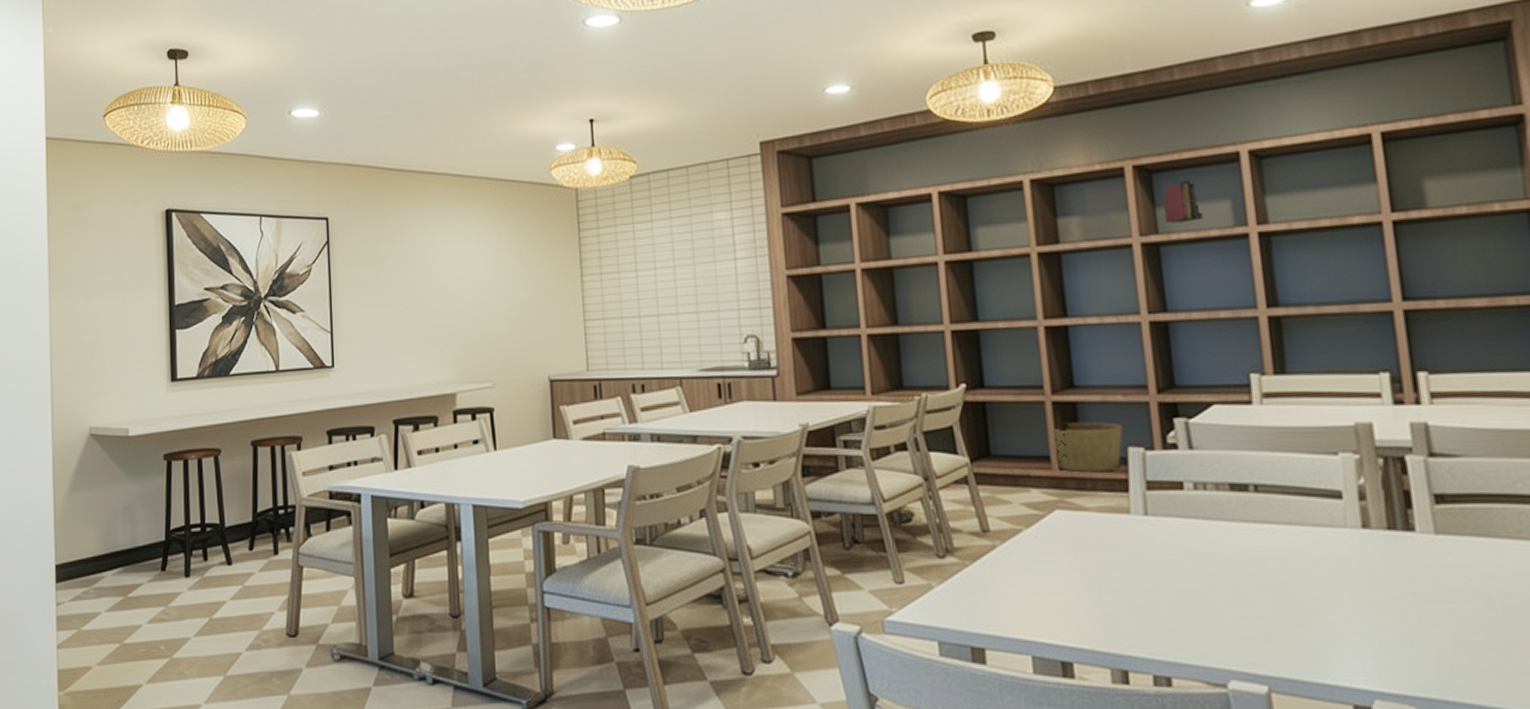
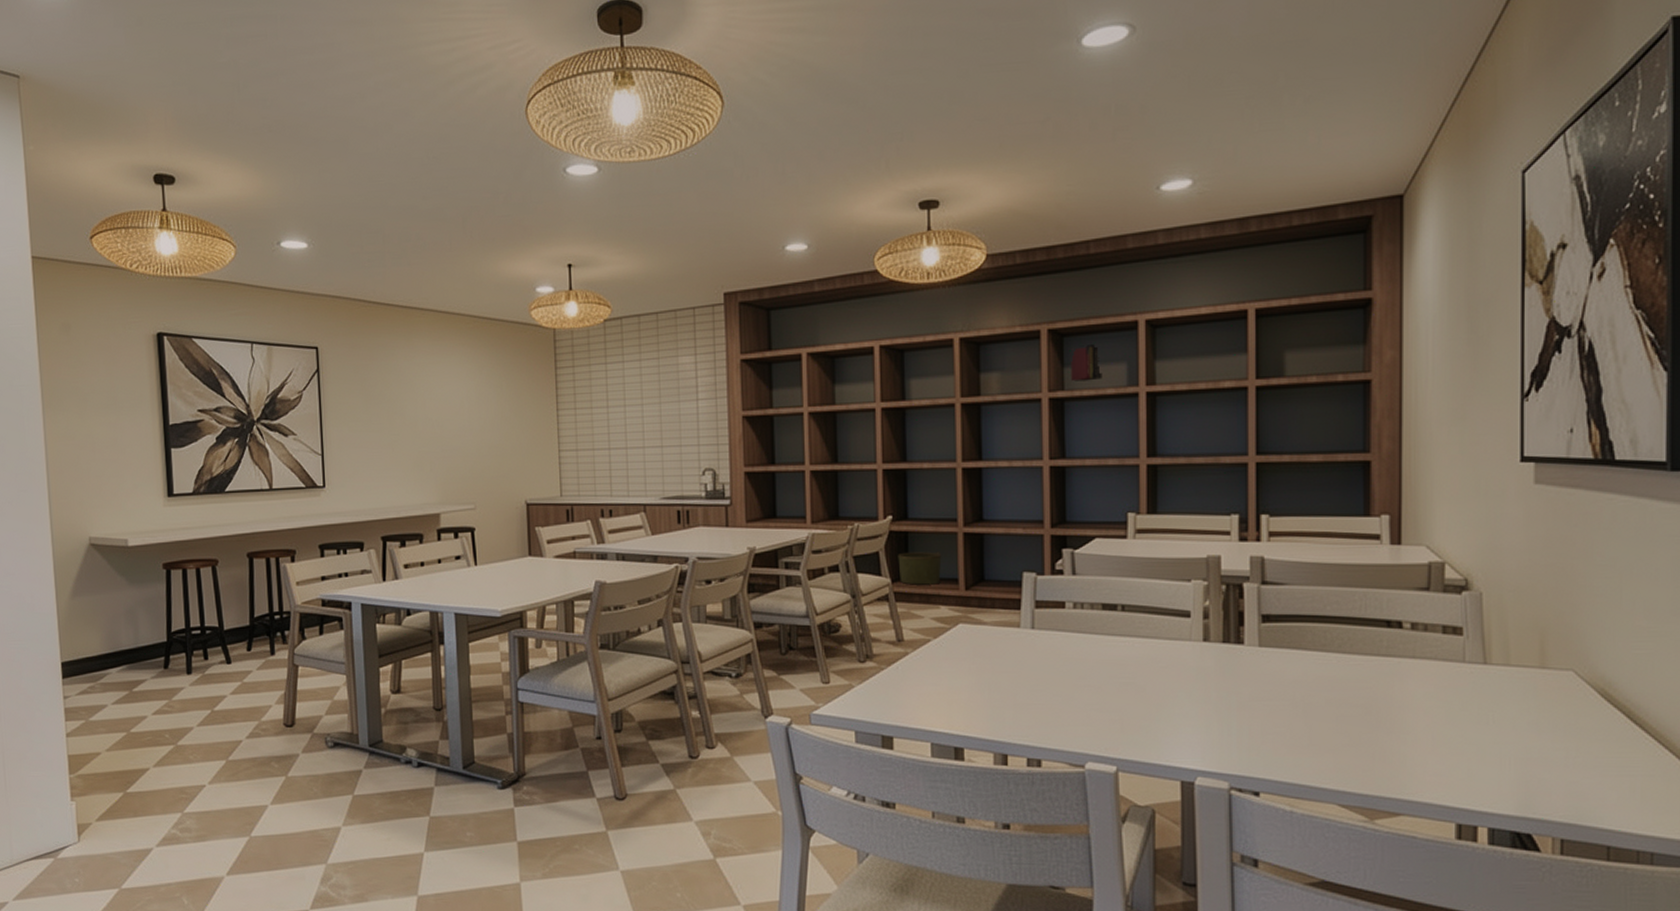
basket: none [975,424,1029,465] -> present [898,551,942,585]
basket: present [1052,421,1123,472] -> none [961,550,1020,592]

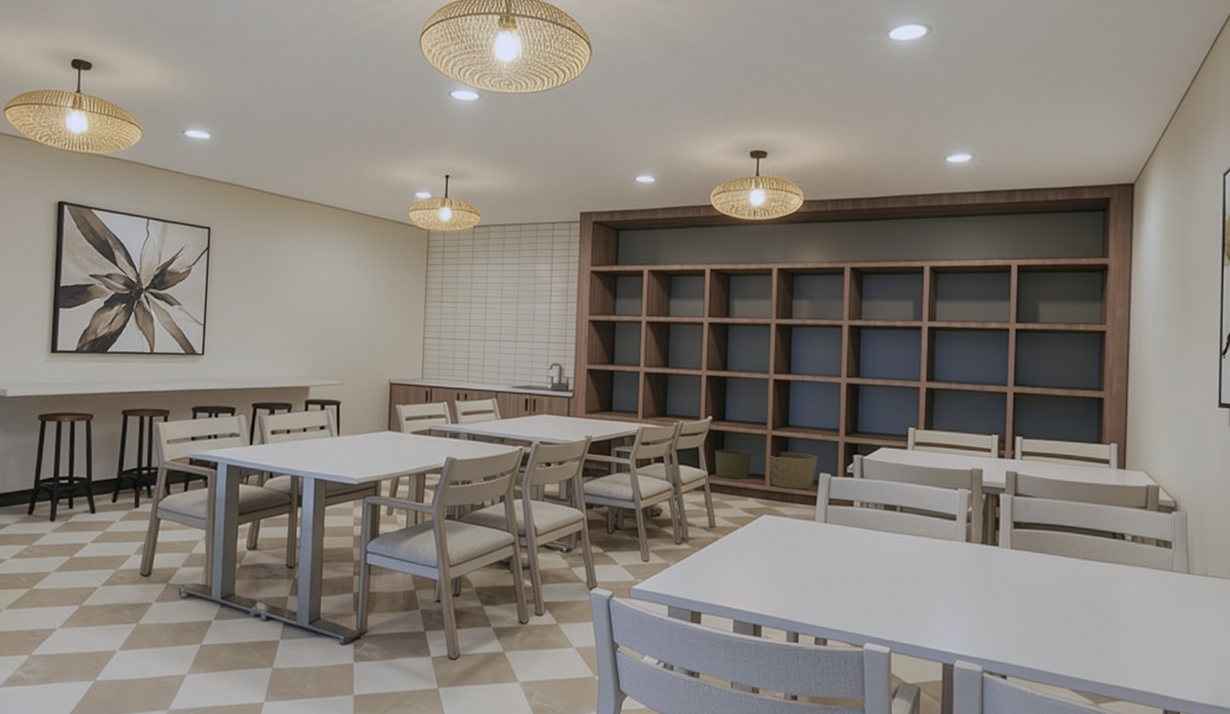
basket: none [961,550,1020,592] -> present [767,451,818,489]
books: present [1071,343,1103,382] -> none [868,282,893,314]

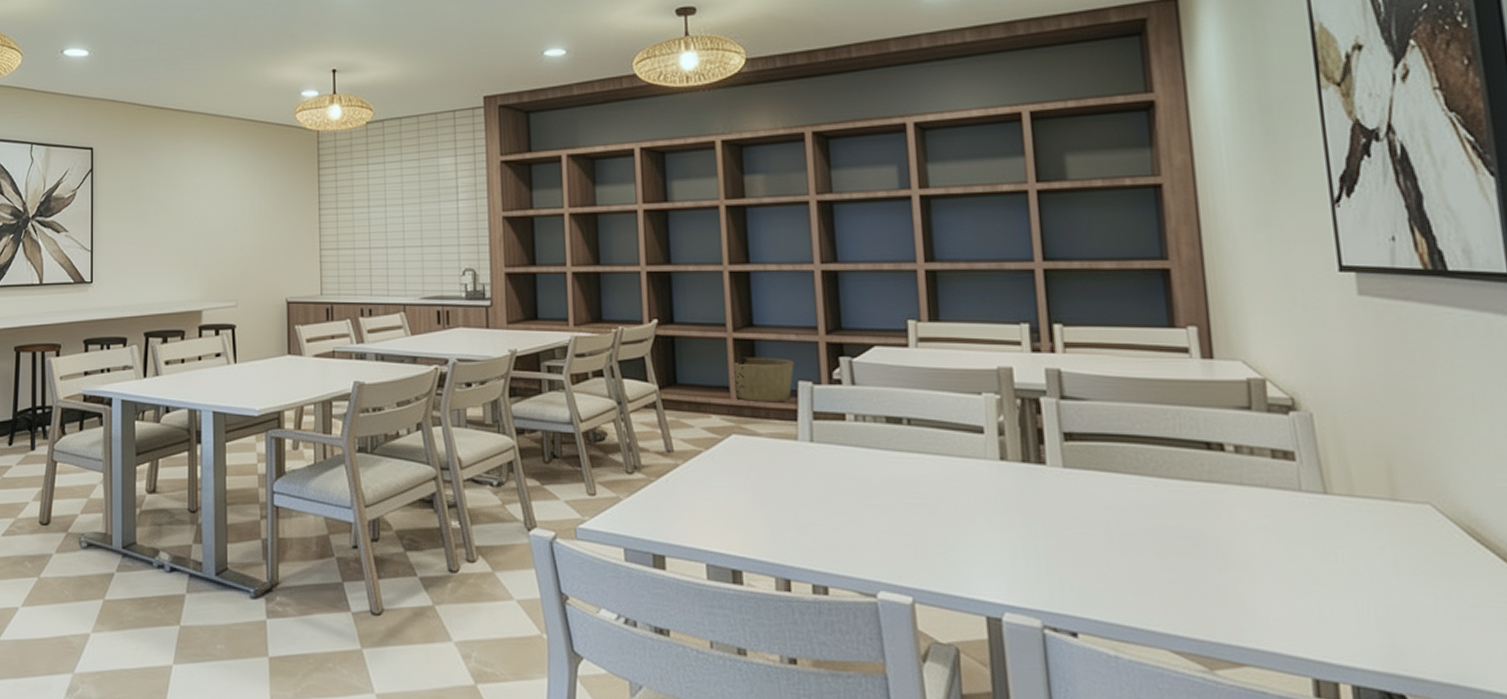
basket: present [714,449,752,479] -> none [664,357,711,392]

